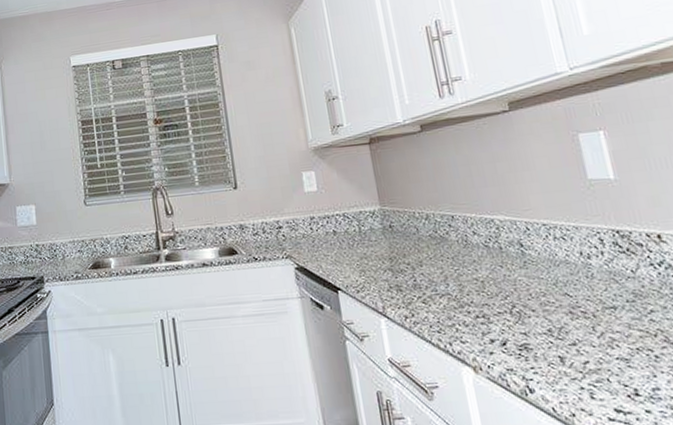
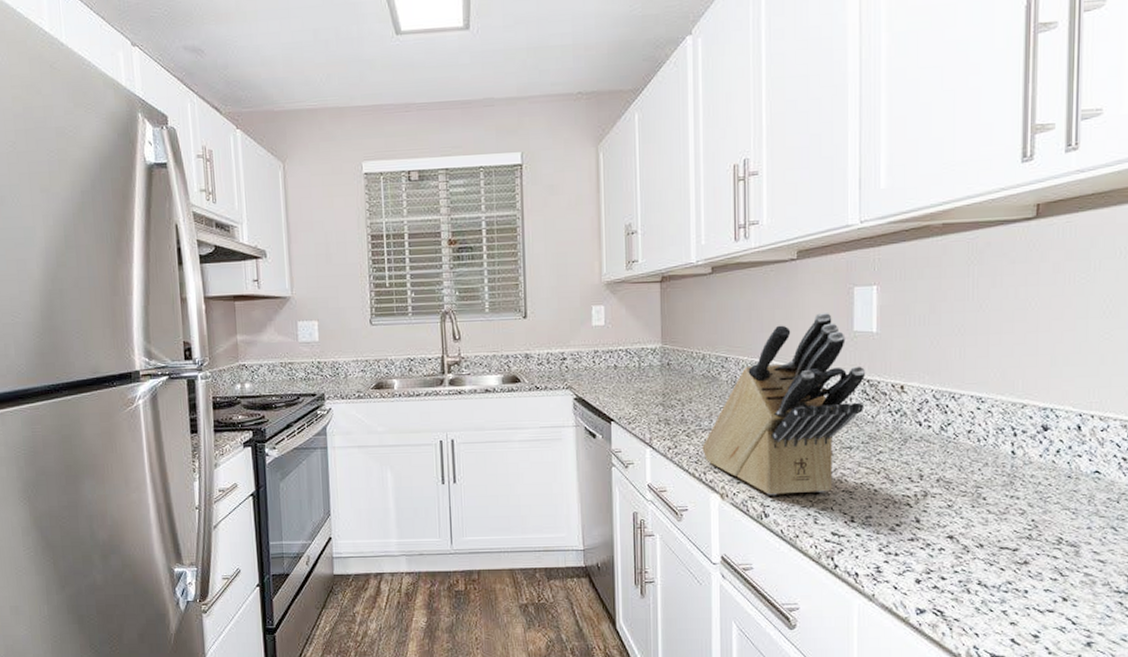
knife block: none [442,161,620,368] -> present [702,312,866,496]

